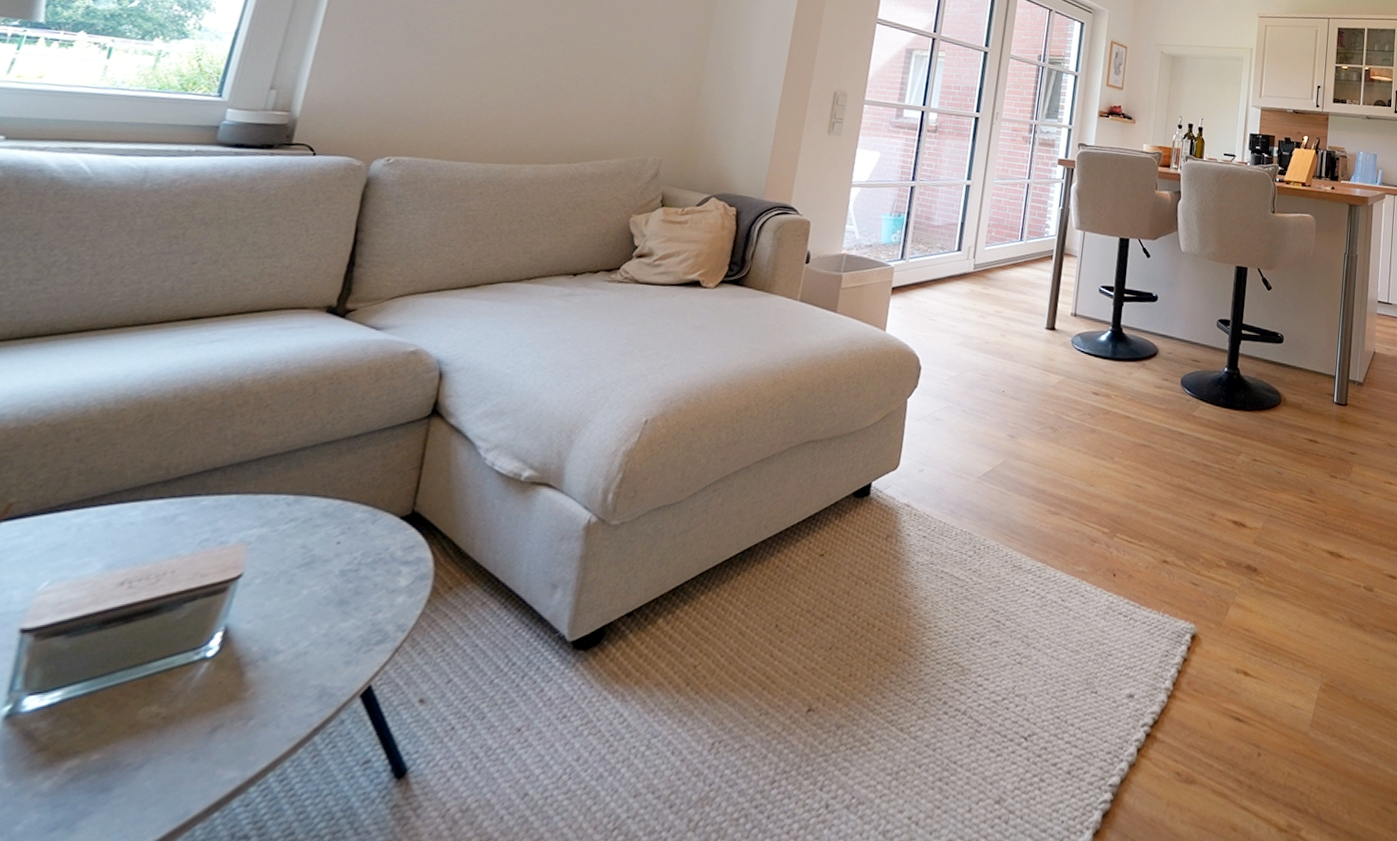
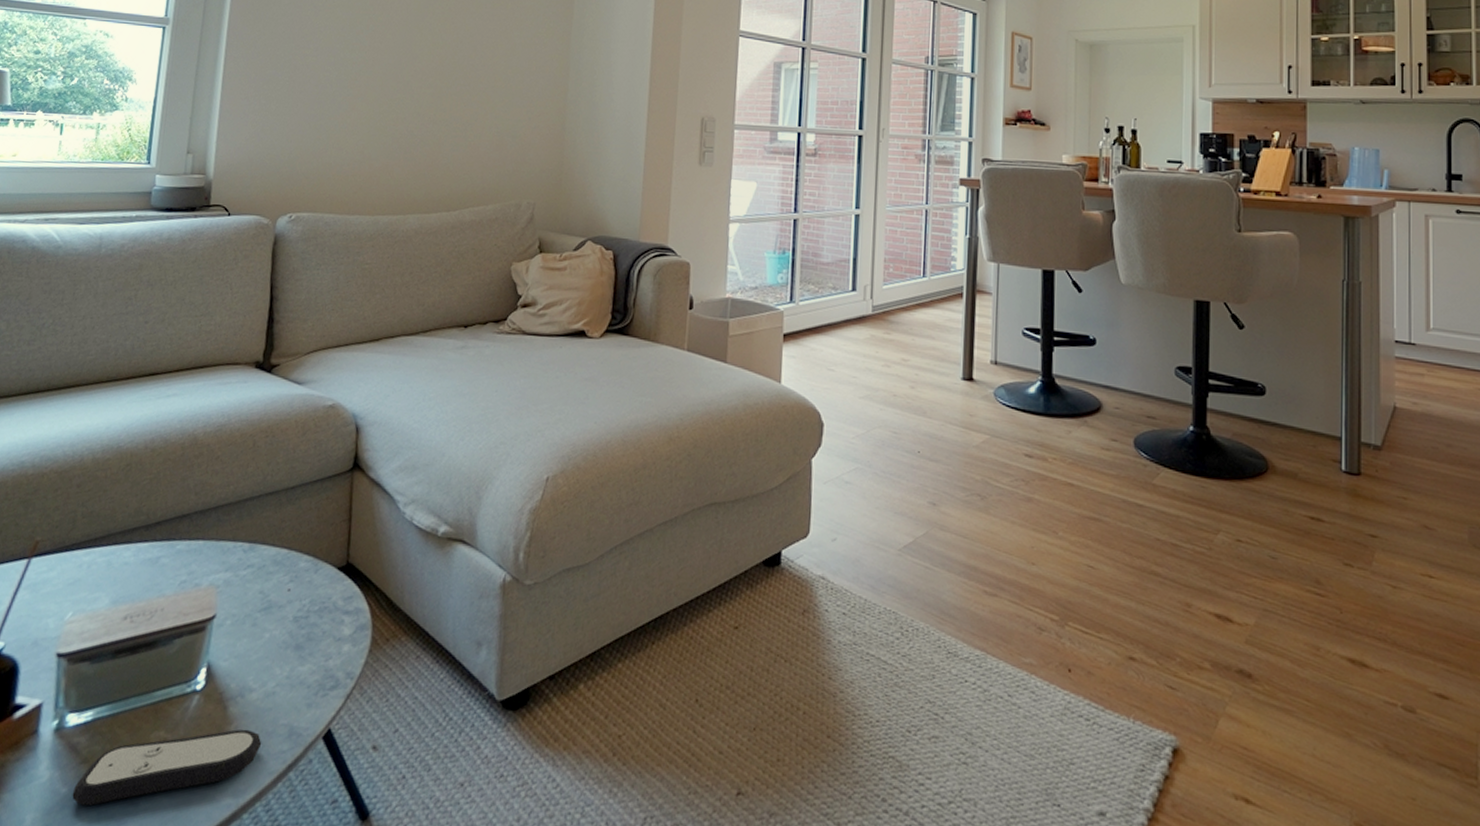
remote control: none [19,694,284,800] -> present [72,729,262,806]

